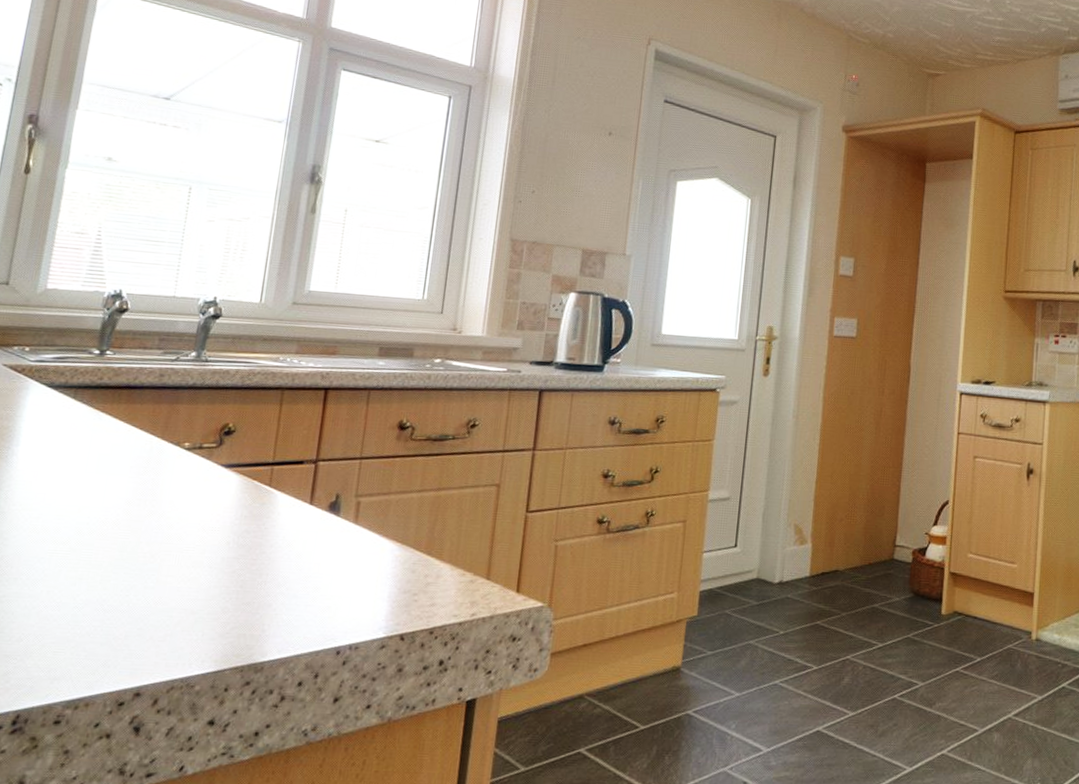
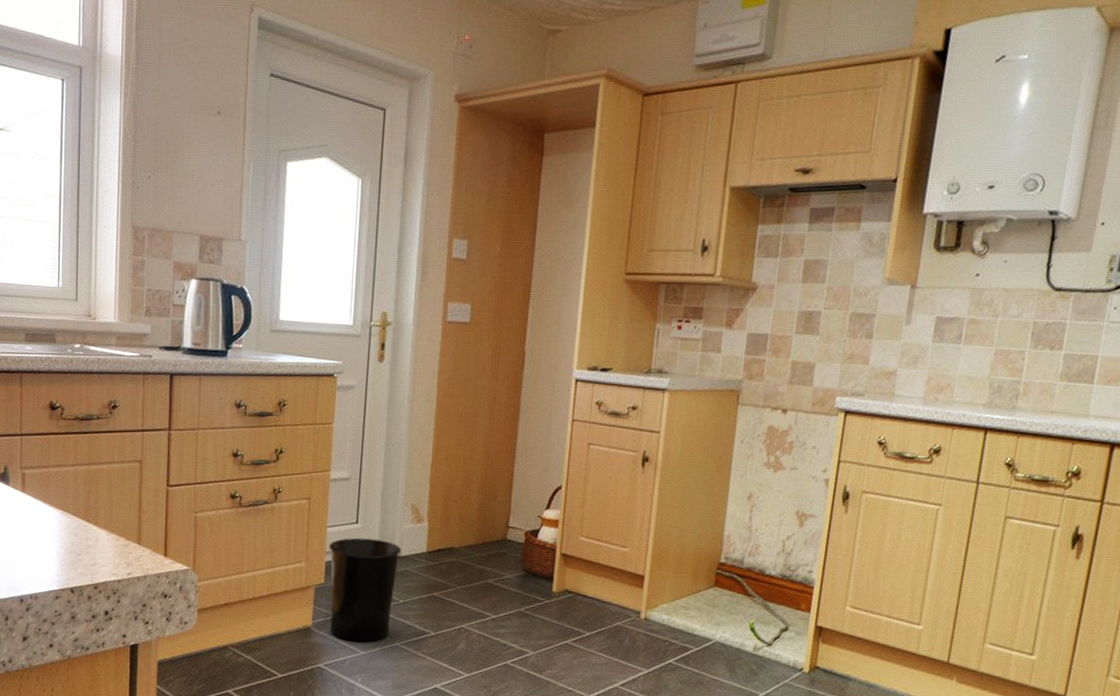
waste bin: none [702,563,783,683] -> present [329,537,402,643]

